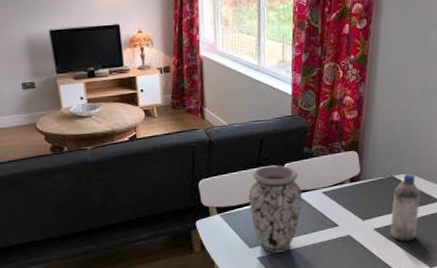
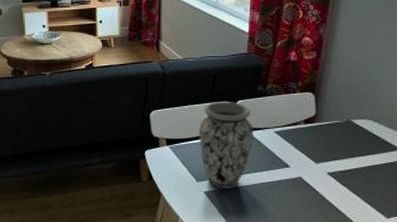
water bottle: present [390,174,420,242] -> none [344,119,379,189]

